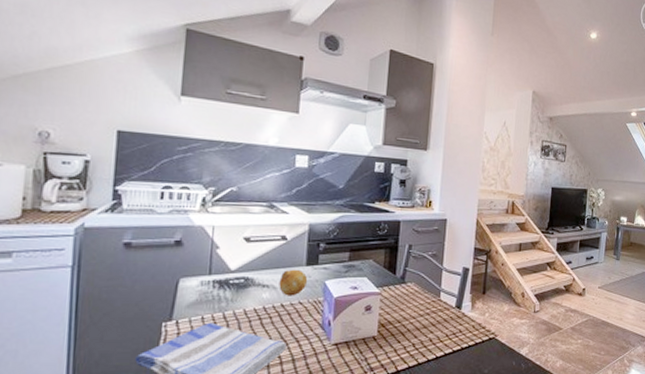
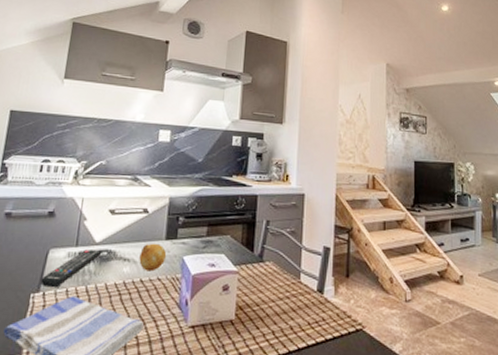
remote control: none [172,278,239,316] -> present [40,249,102,288]

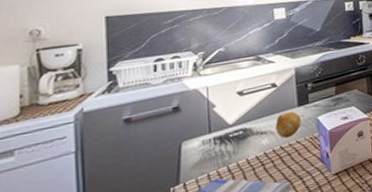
remote control: present [40,249,102,288] -> none [178,131,238,178]

